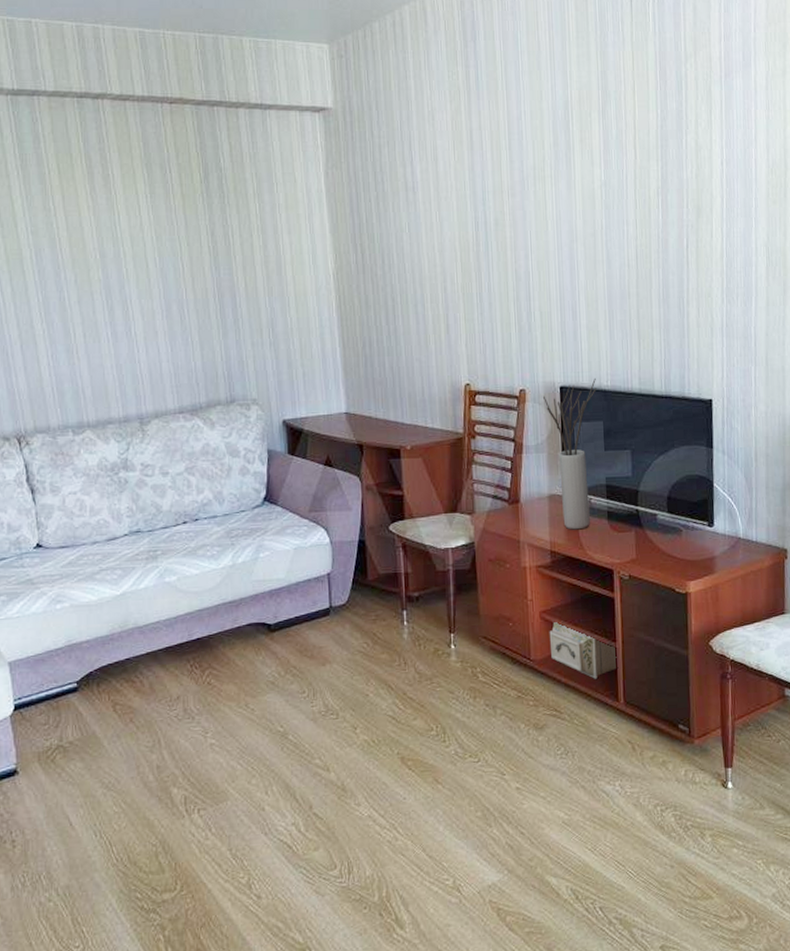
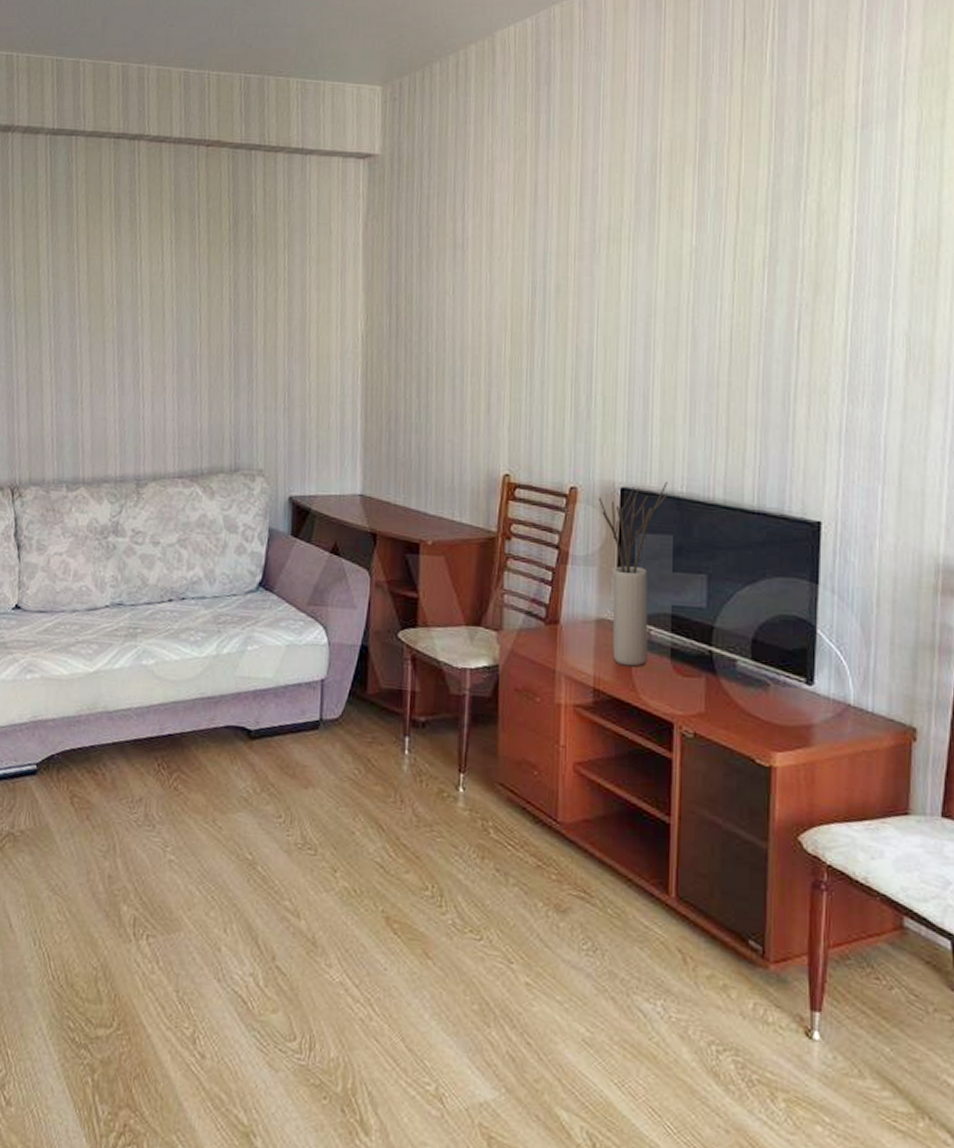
decorative box: present [549,620,619,679] -> none [583,775,672,860]

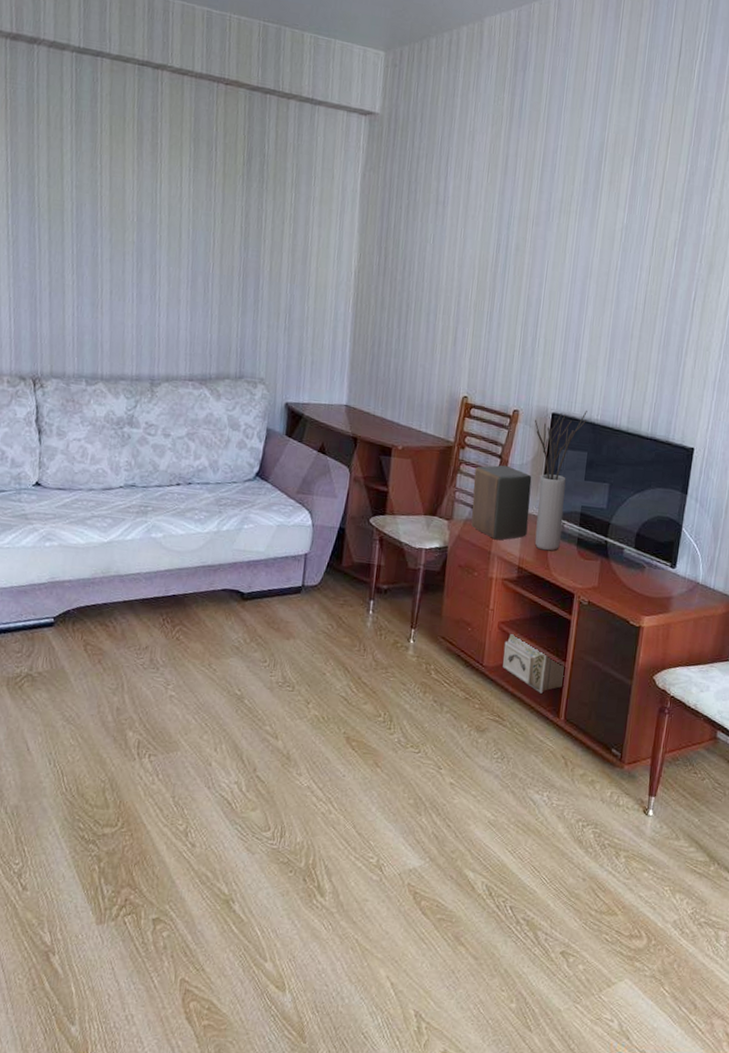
speaker: none [525,557,602,655] -> present [471,465,532,540]
decorative box: none [583,775,672,860] -> present [503,631,564,694]

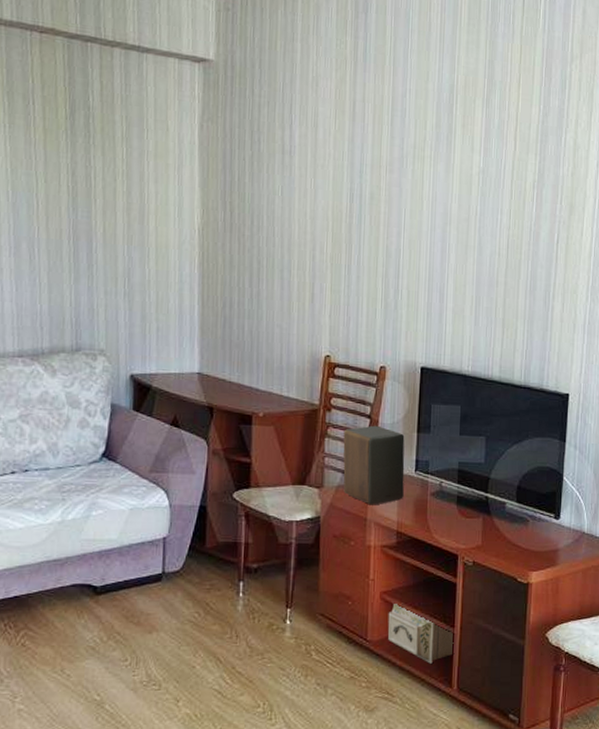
vase: present [534,410,588,552] -> none [403,361,457,514]

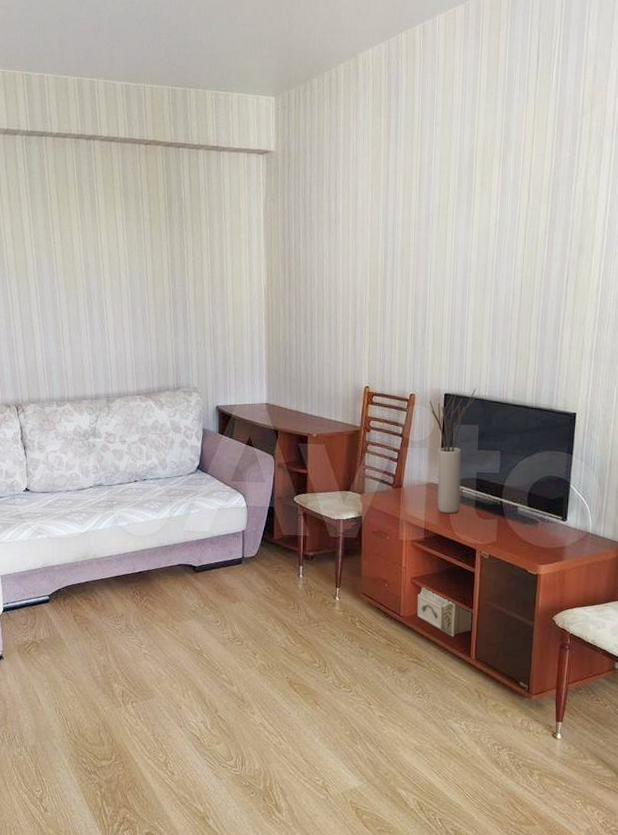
speaker: present [343,425,405,505] -> none [380,442,431,508]
vase: none [403,361,457,514] -> present [430,388,476,515]

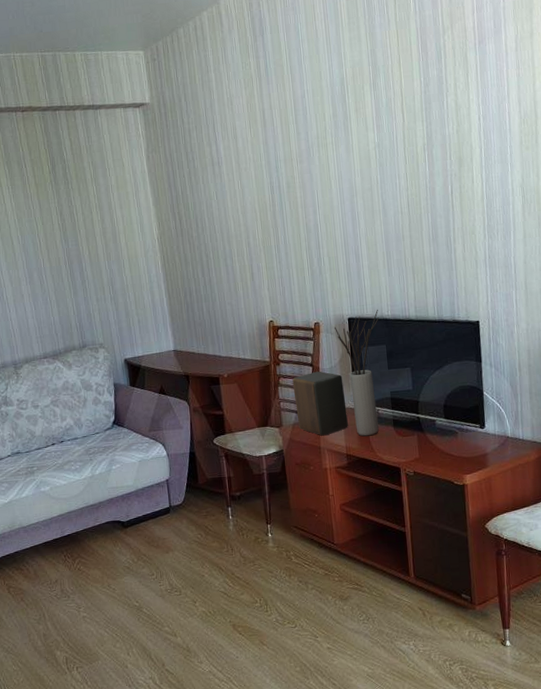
speaker: none [380,442,431,508] -> present [292,371,348,436]
decorative box: present [417,585,473,637] -> none [348,511,408,558]

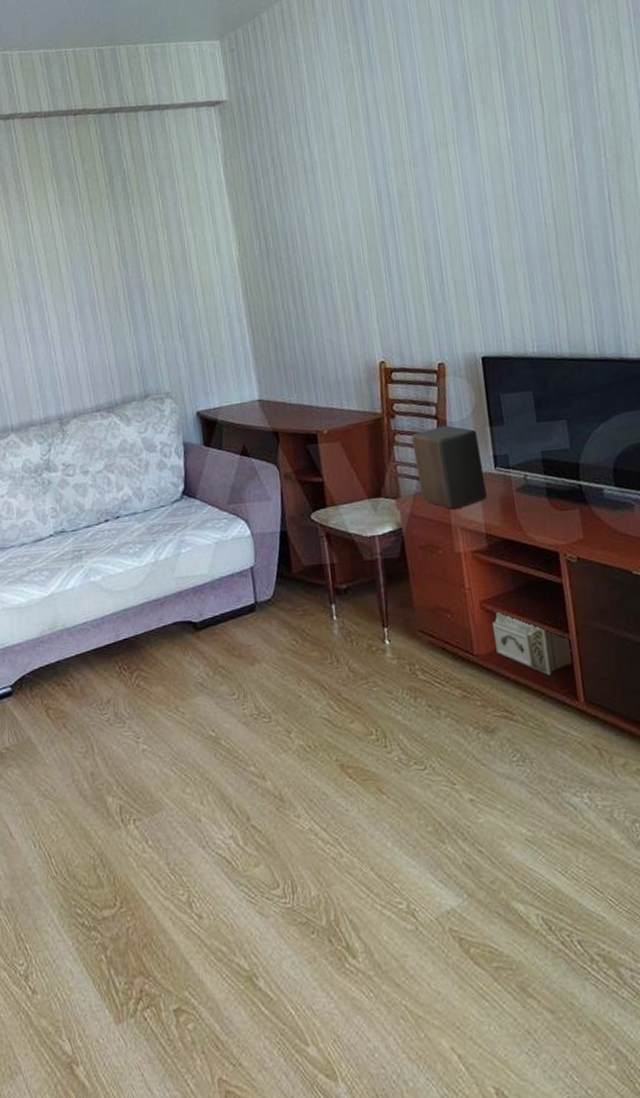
vase: present [335,309,379,437] -> none [464,345,528,512]
decorative box: none [348,511,408,558] -> present [492,610,575,675]

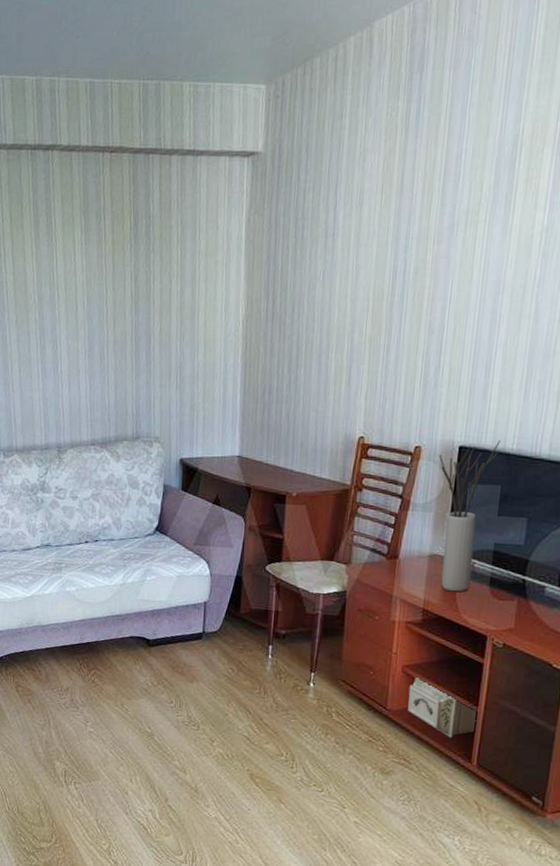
speaker: present [411,425,487,510] -> none [371,505,437,583]
vase: none [464,345,528,512] -> present [439,439,501,594]

